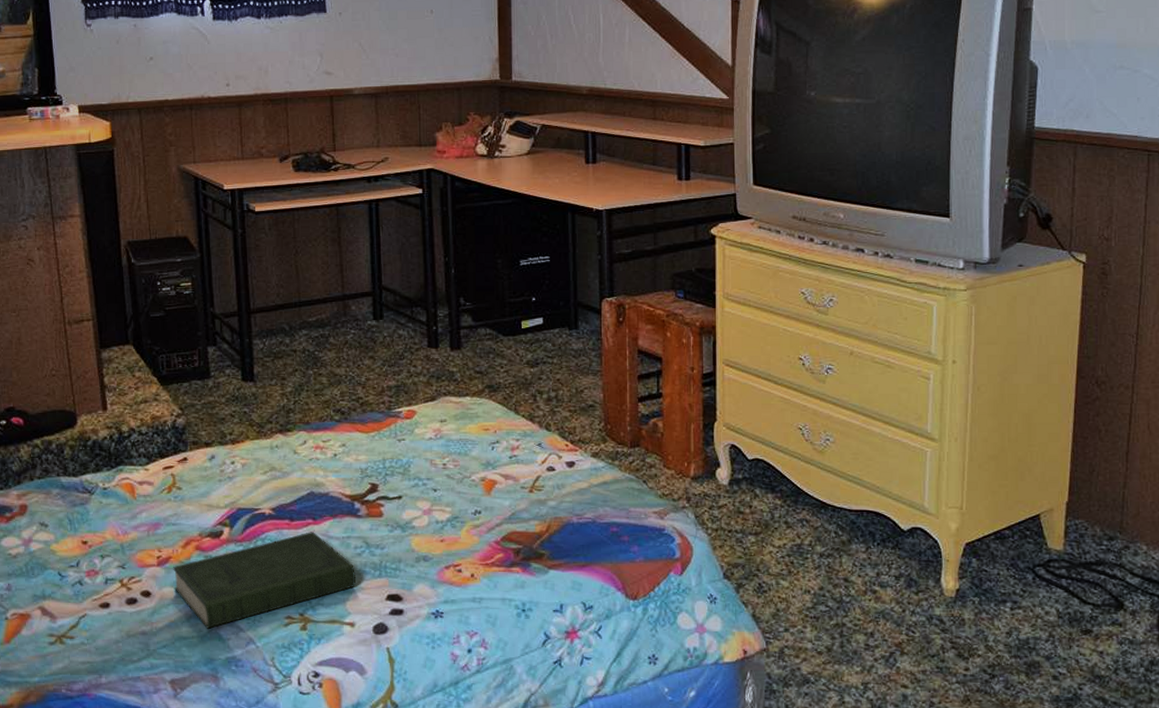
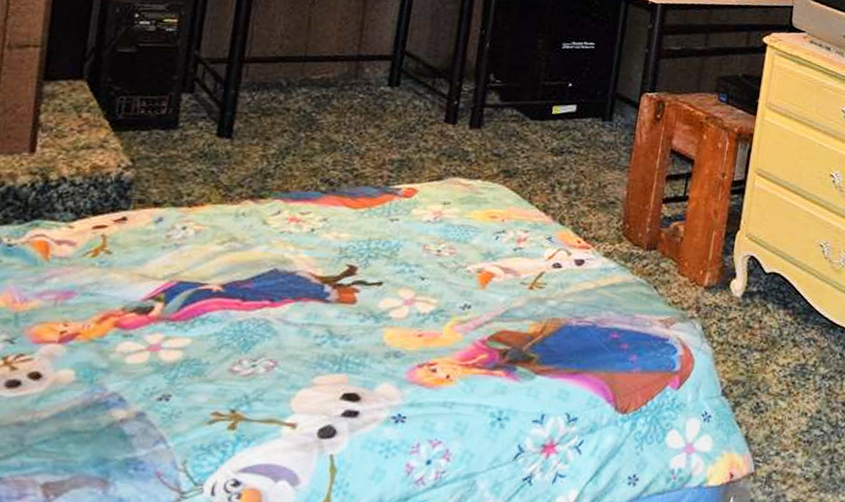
book: present [173,532,355,629] -> none [75,315,310,422]

